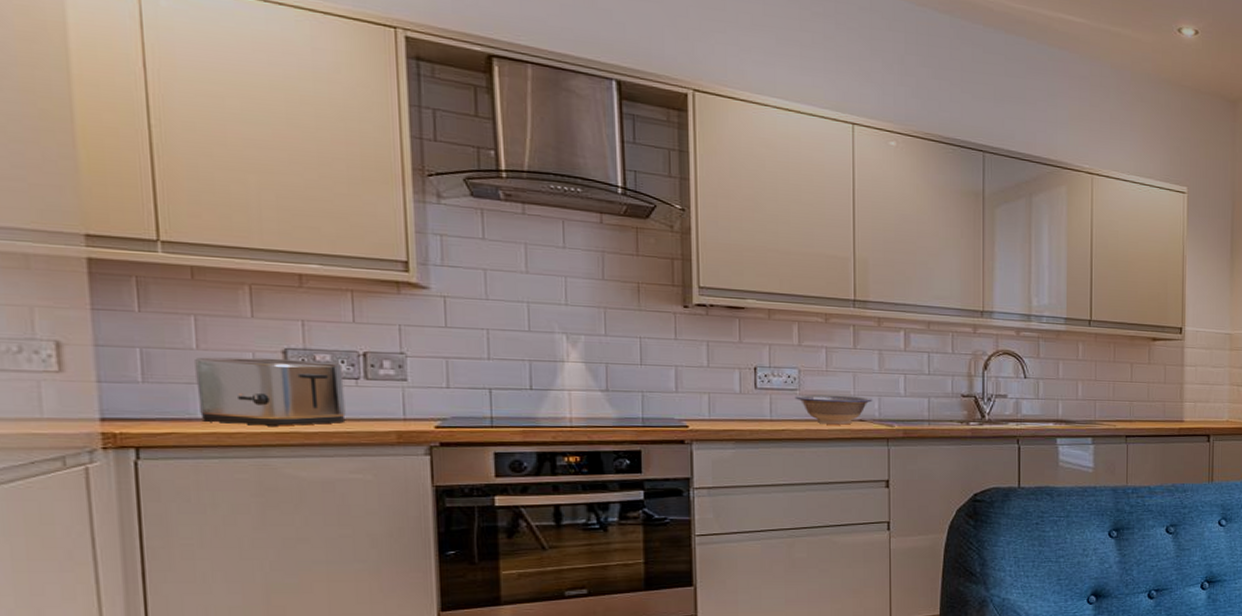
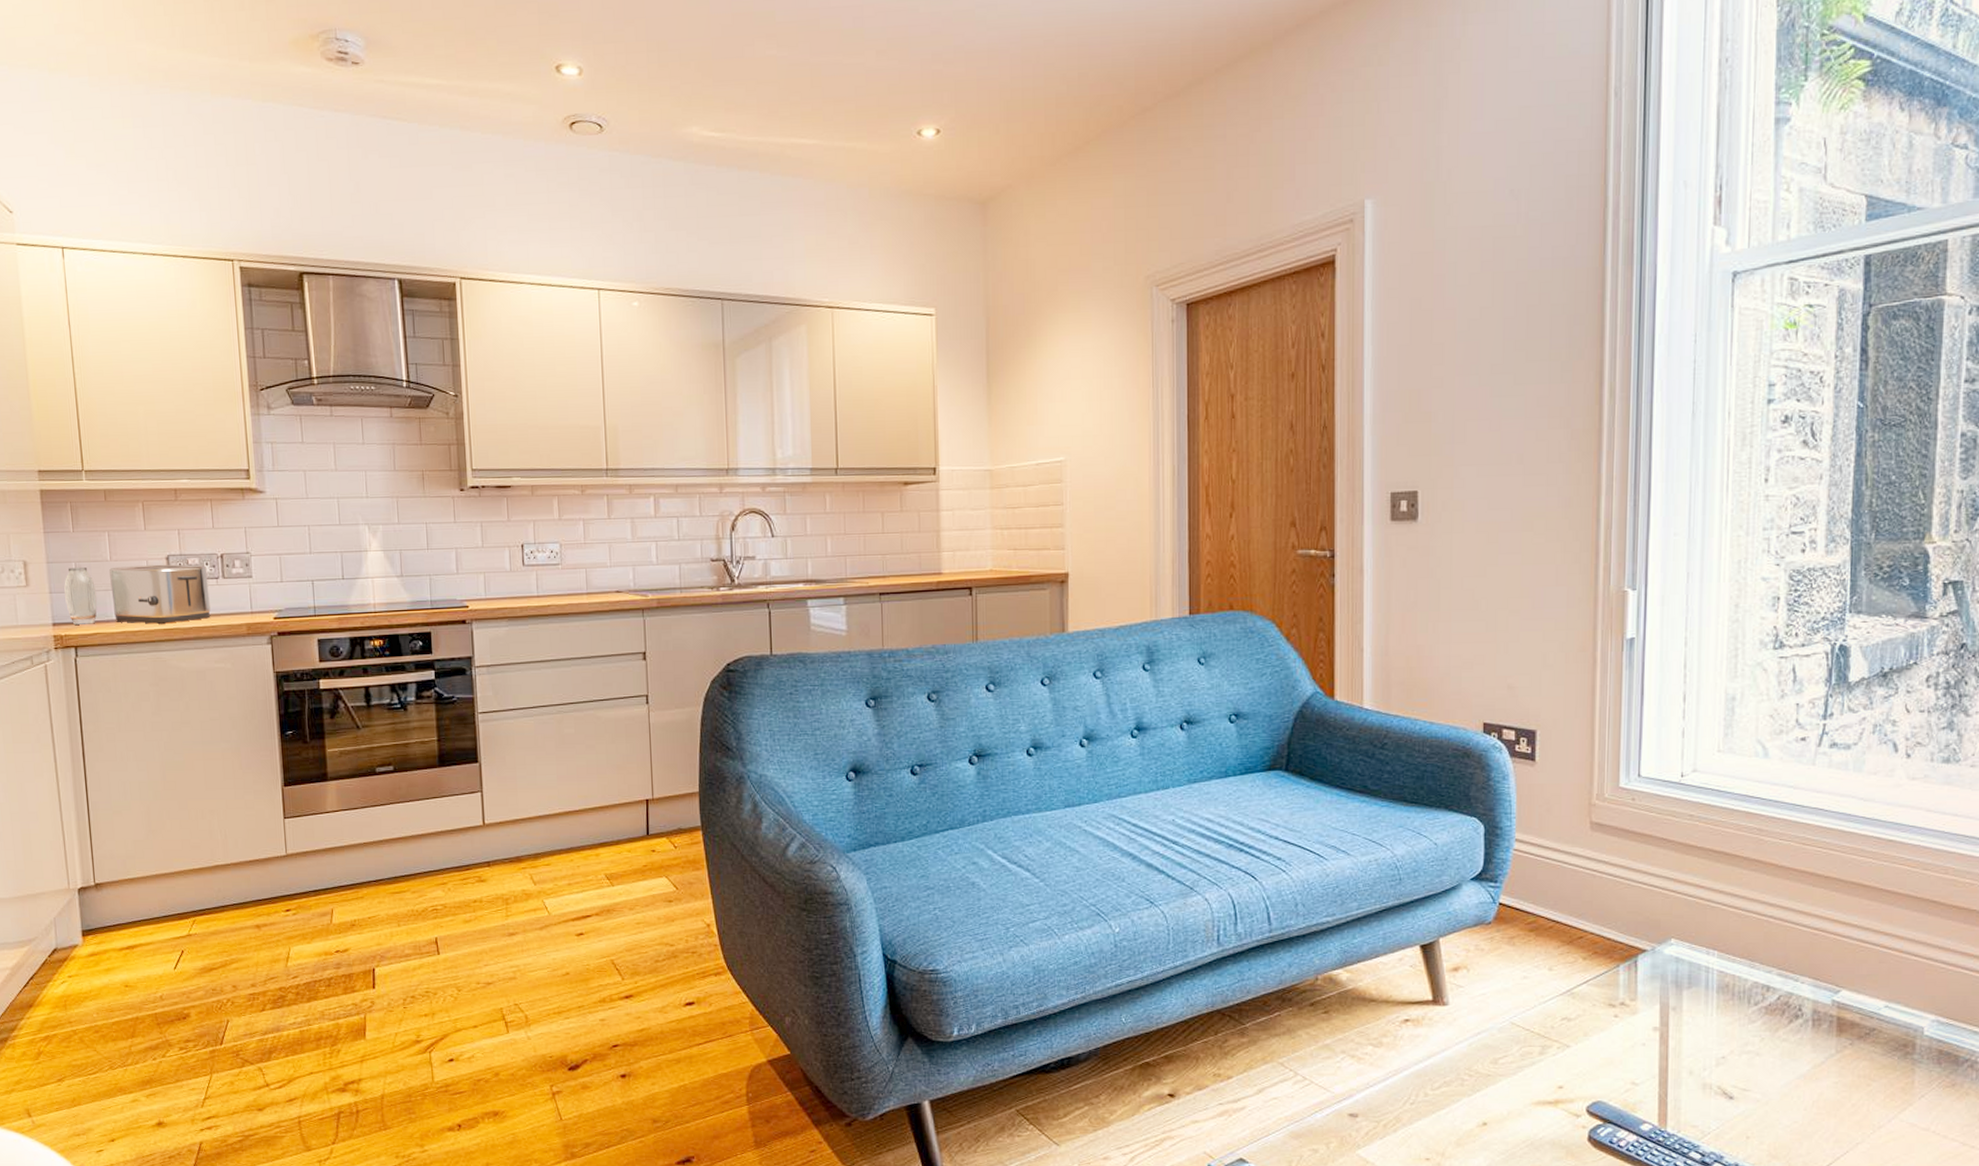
vase: none [121,354,175,422] -> present [64,567,98,625]
bowl: present [794,394,873,425] -> none [557,567,628,598]

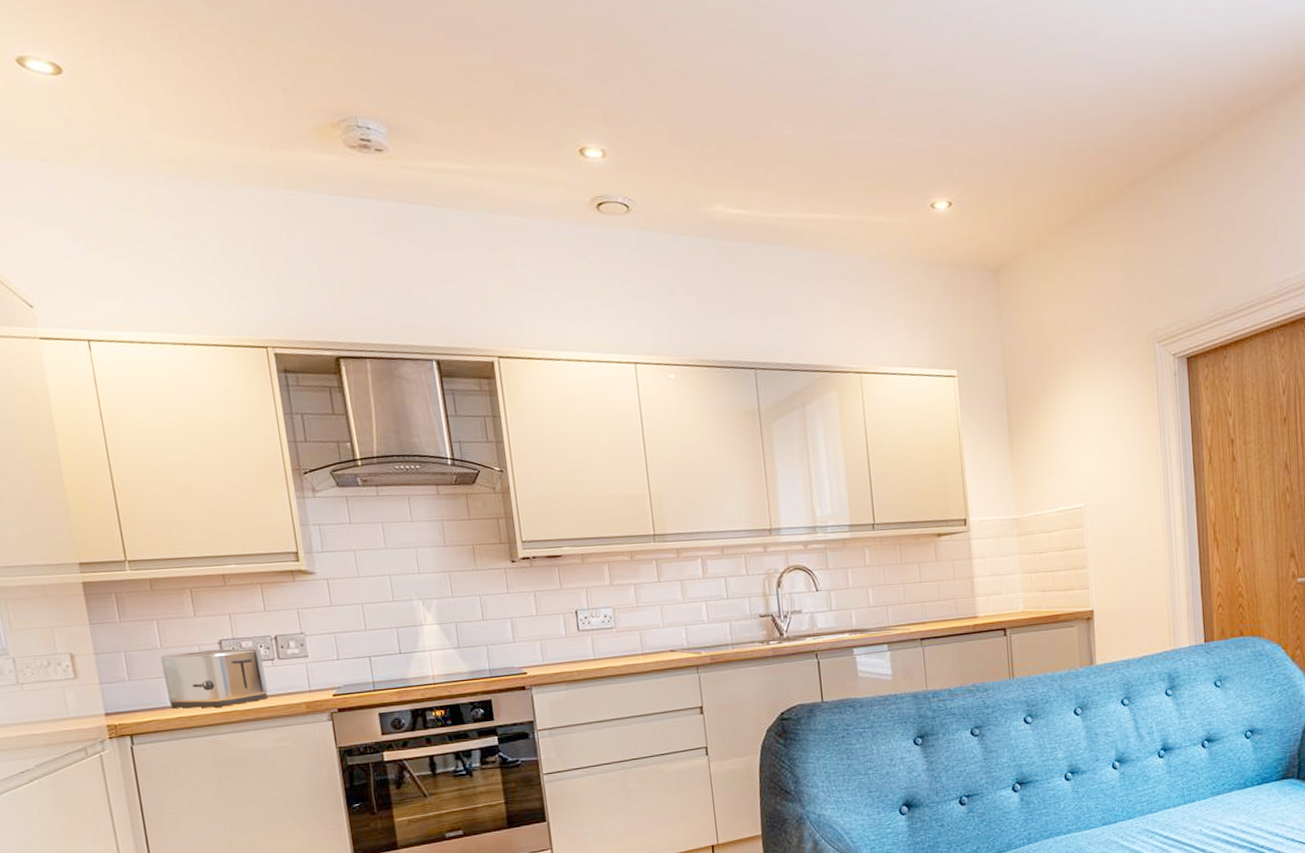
vase: present [64,567,98,625] -> none [114,656,151,713]

